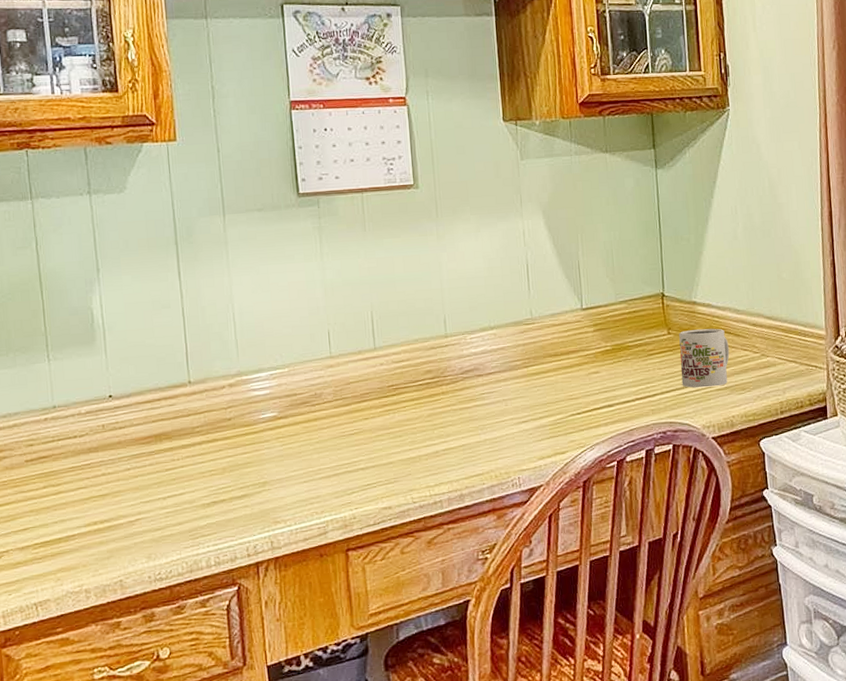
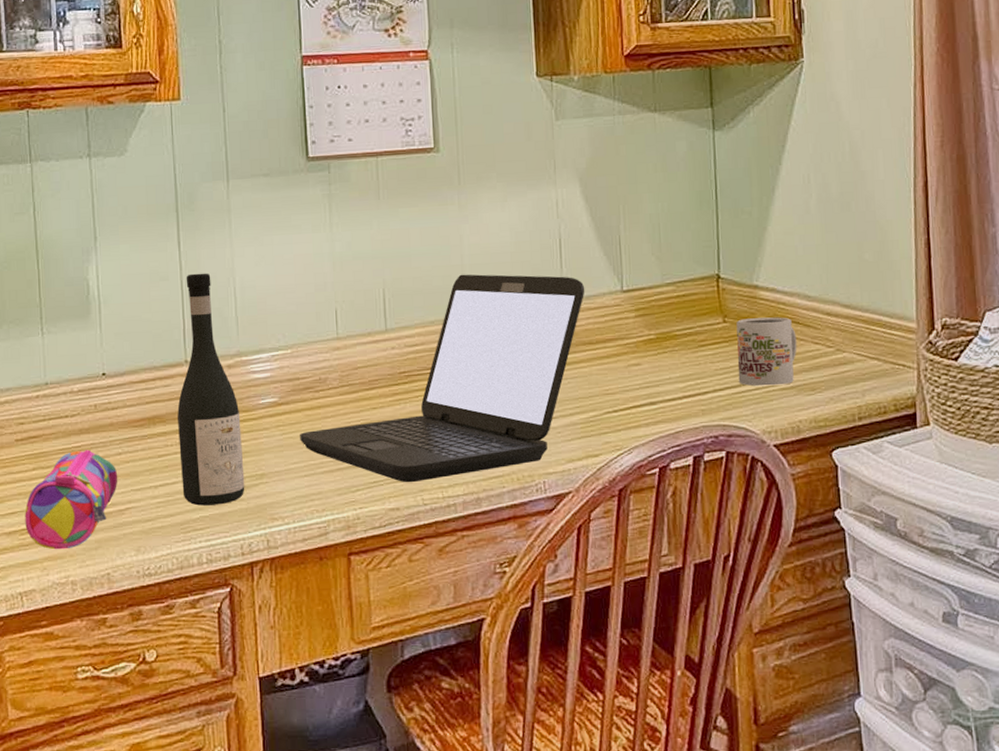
pencil case: none [37,467,128,561] -> present [25,449,118,550]
wine bottle: none [182,300,249,514] -> present [177,273,245,506]
laptop: none [298,296,550,484] -> present [300,274,585,483]

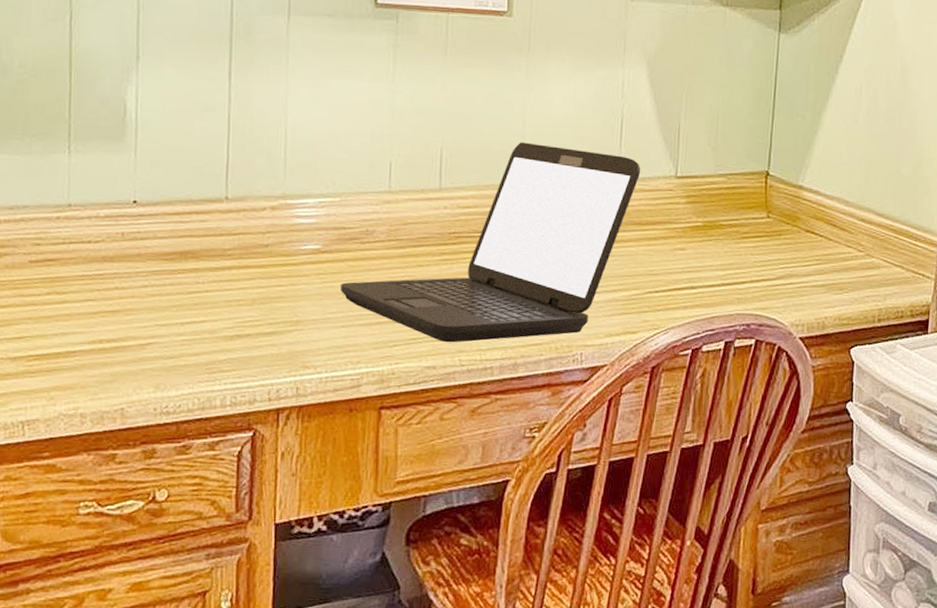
pencil case: present [25,449,118,550] -> none [33,279,142,380]
wine bottle: present [177,273,245,506] -> none [211,108,280,348]
mug: present [736,317,797,386] -> none [774,216,832,283]

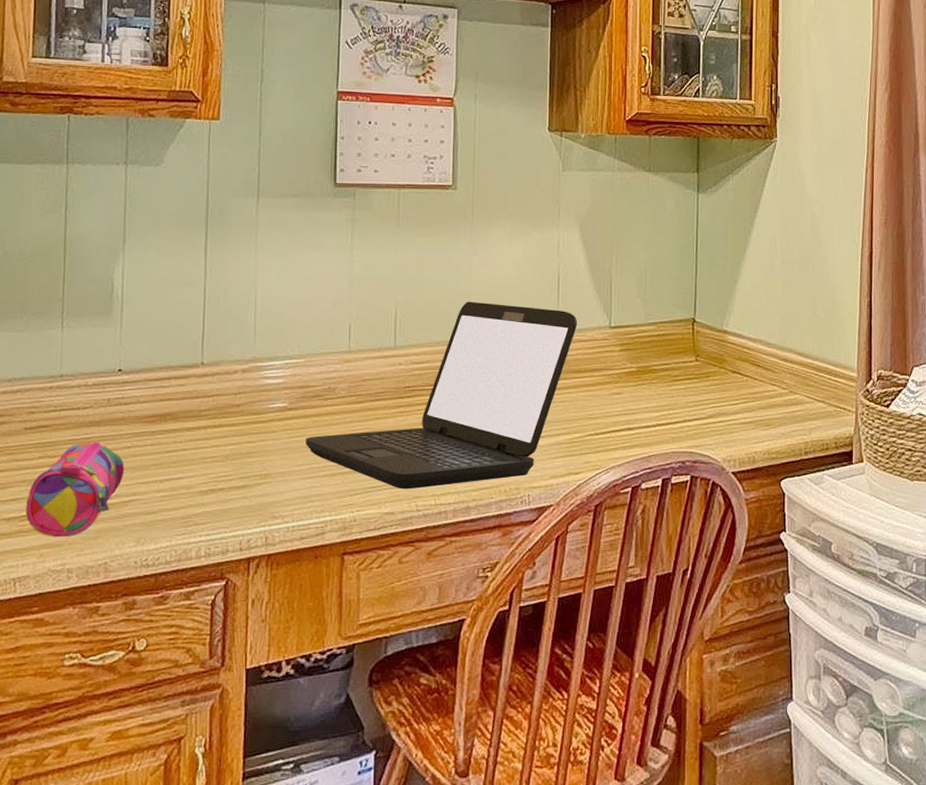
pencil case: none [33,279,142,380] -> present [25,442,125,538]

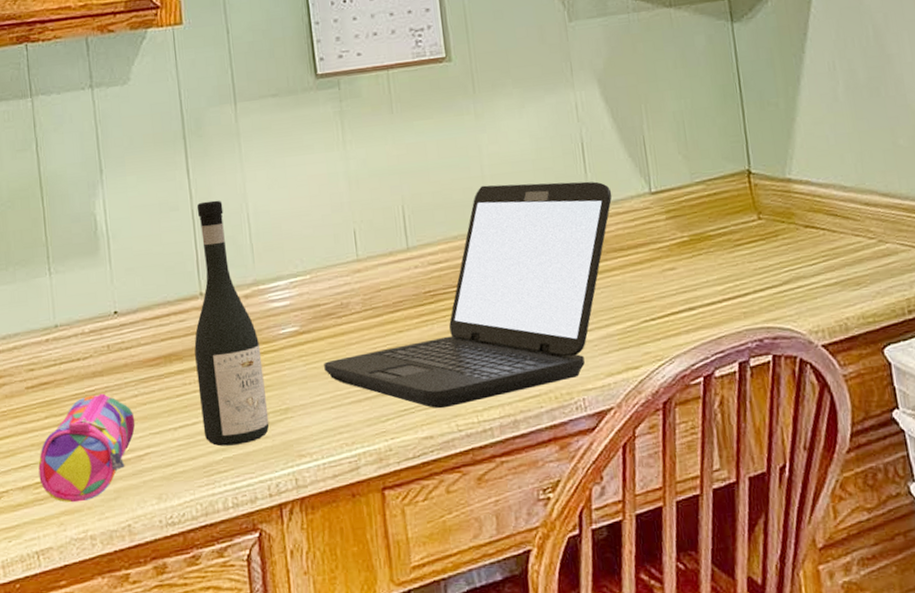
wine bottle: none [187,281,250,501] -> present [194,200,270,447]

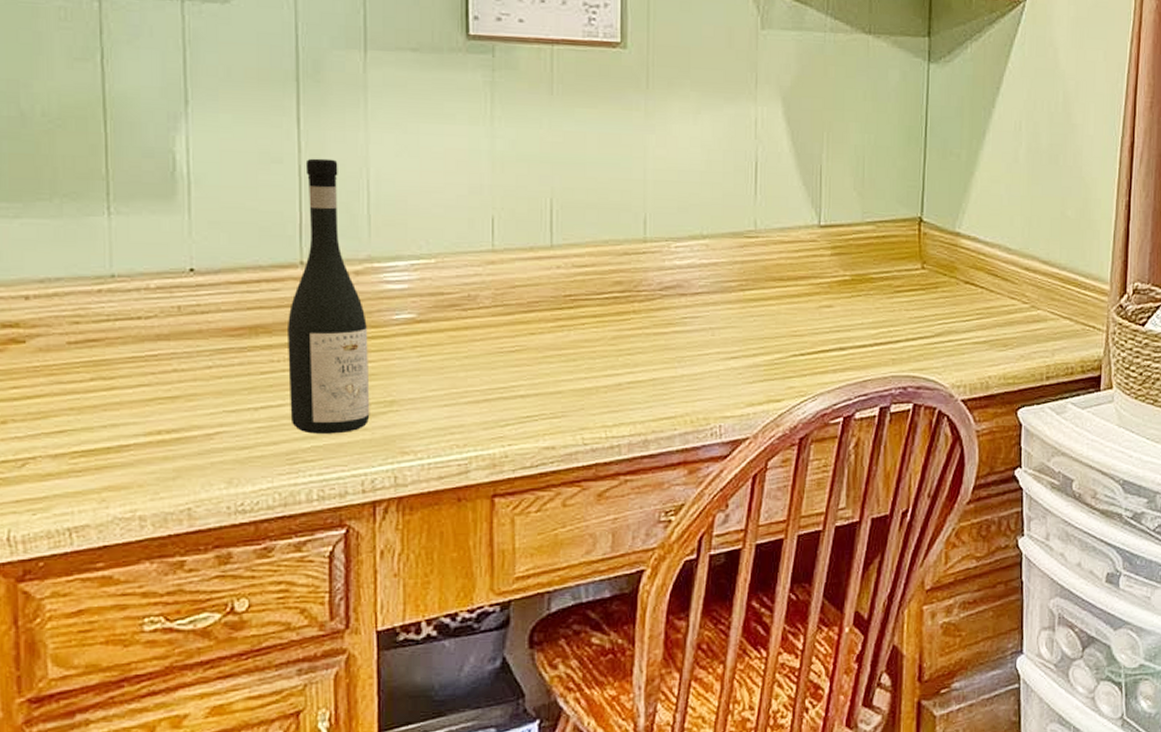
pencil case: present [38,393,136,503] -> none [77,360,207,478]
laptop: present [324,181,612,409] -> none [441,190,780,420]

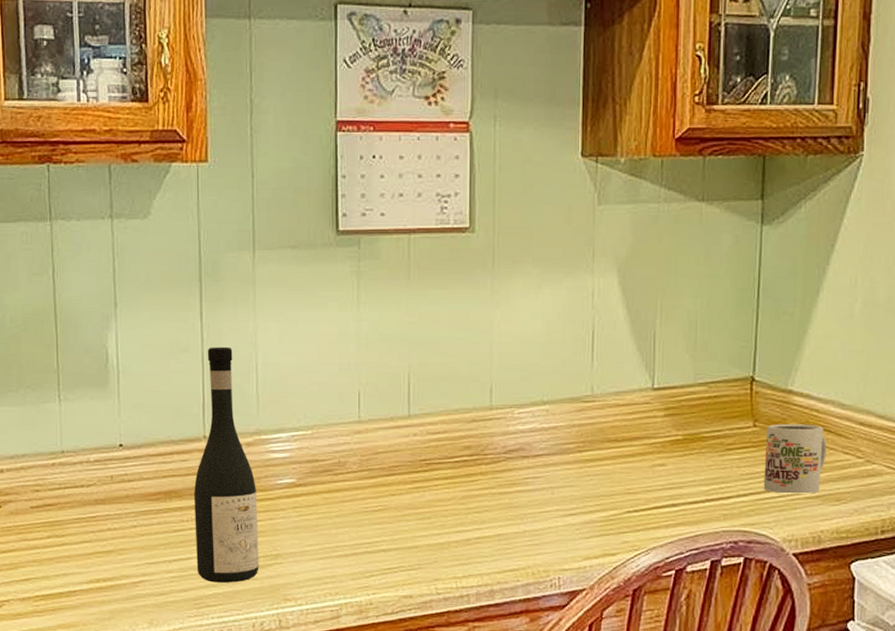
mug: none [932,267,994,339] -> present [763,424,827,494]

